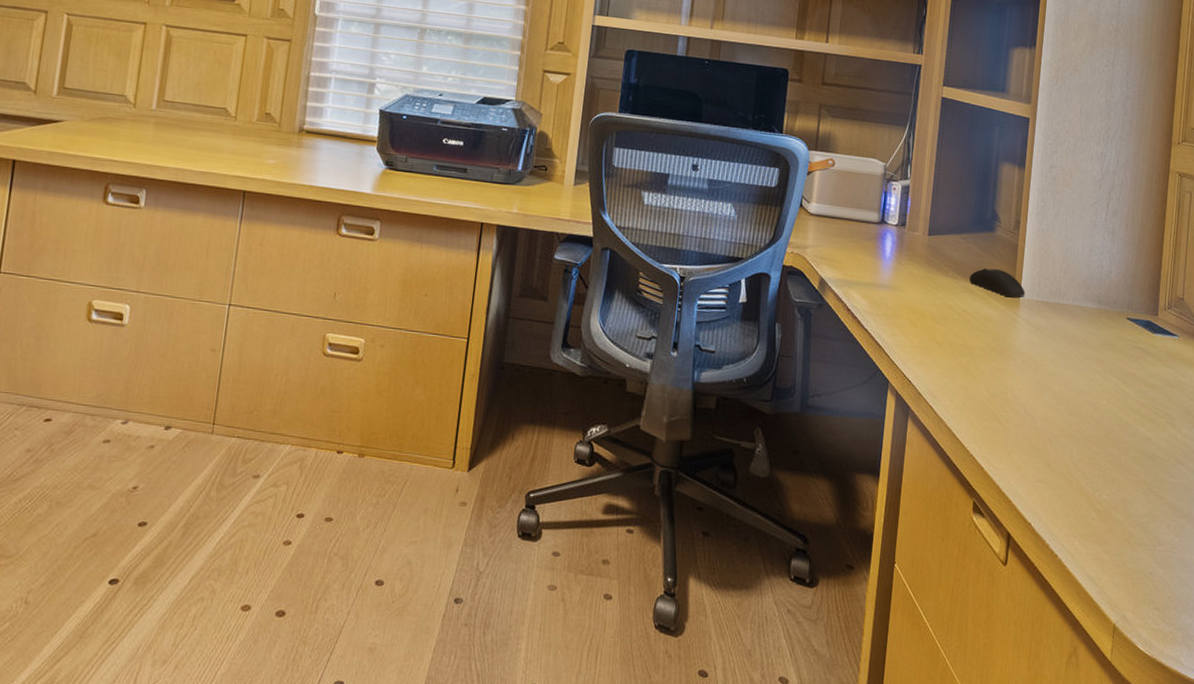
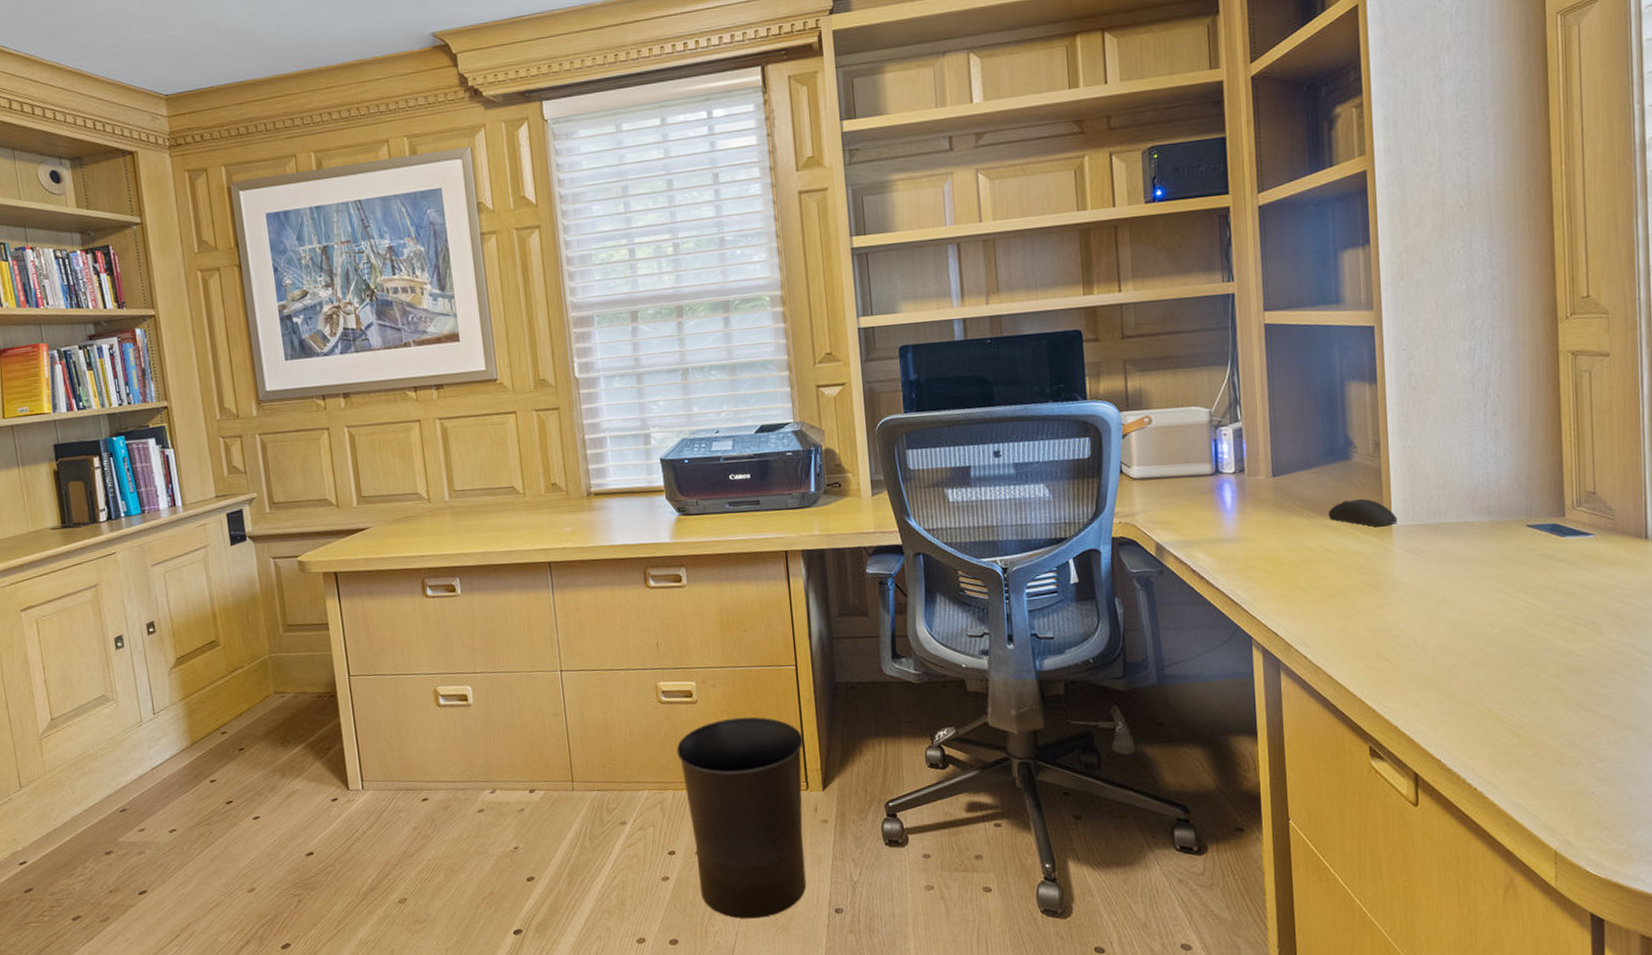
waste bin: none [321,382,460,599] -> present [676,716,807,919]

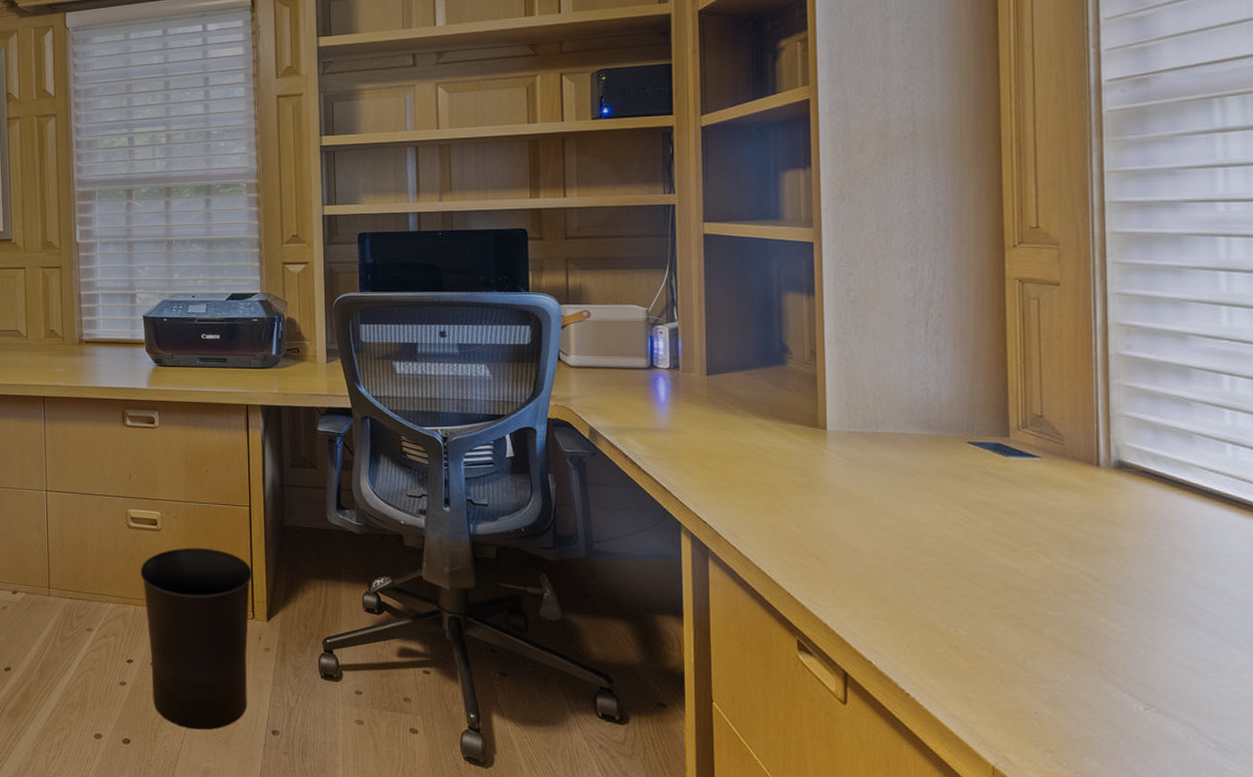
computer mouse: present [1327,498,1398,527] -> none [761,402,833,431]

